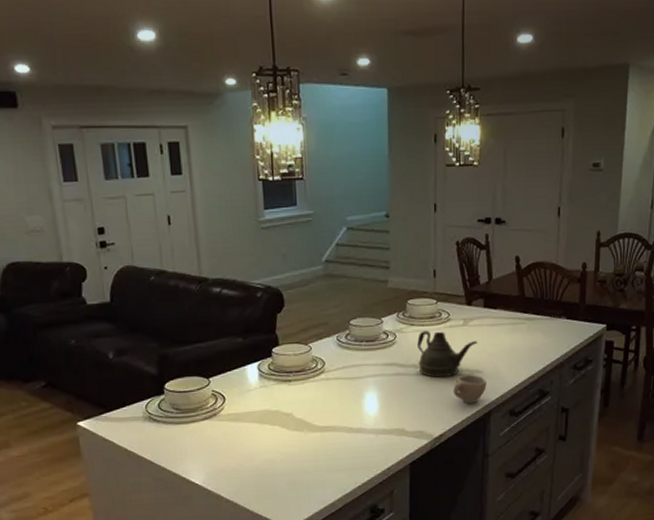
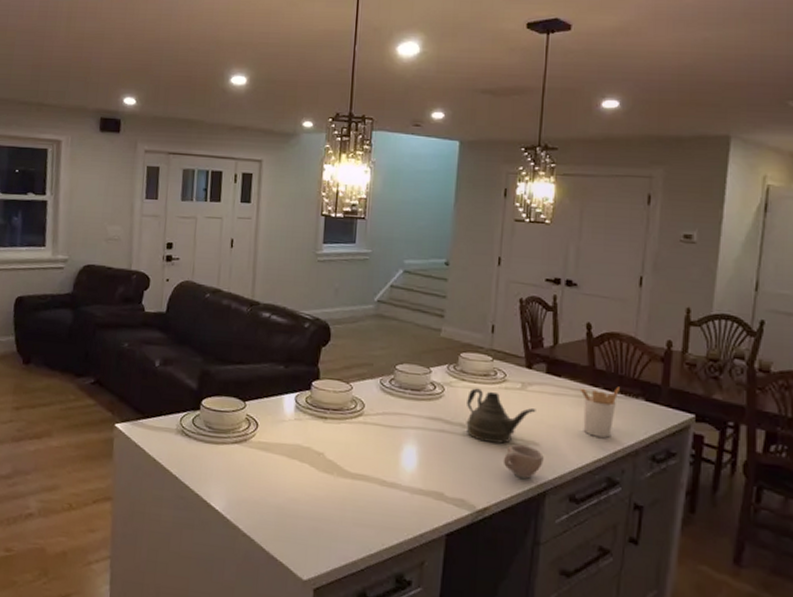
utensil holder: none [513,310,546,357] -> present [580,386,620,438]

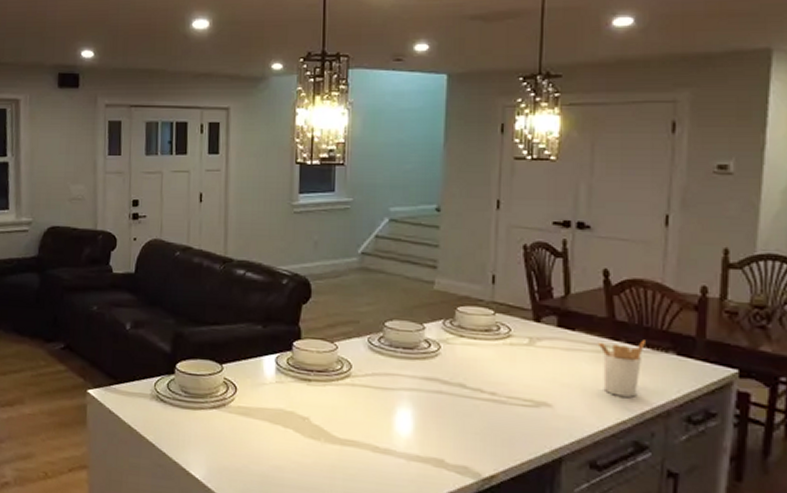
teapot: present [466,388,536,444] -> none [466,344,547,405]
cup: present [503,444,544,479] -> none [510,405,558,444]

